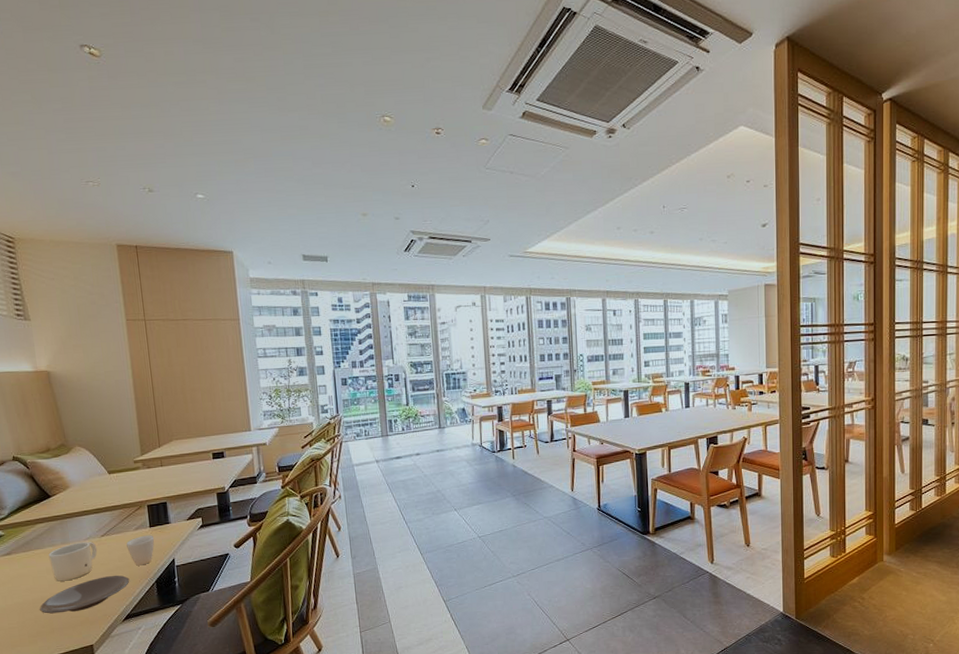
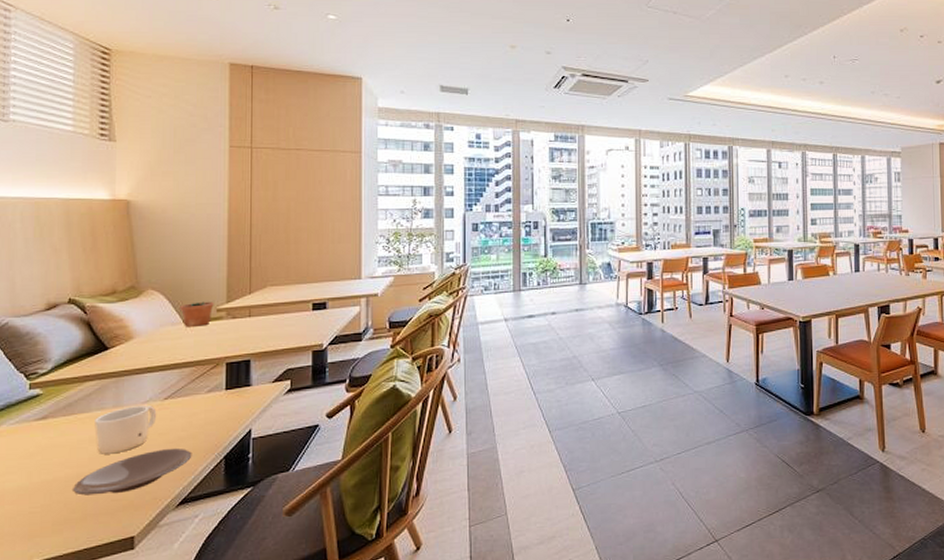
planter: none [103,454,131,477] -> present [180,301,214,328]
cup: present [126,535,154,566] -> none [194,399,229,437]

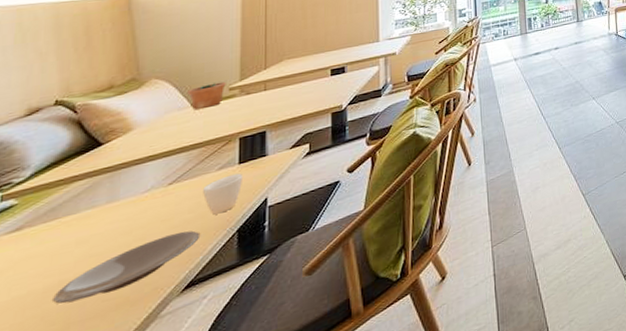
mug: present [94,406,157,454] -> none [83,193,160,255]
cup: none [194,399,229,437] -> present [203,173,242,215]

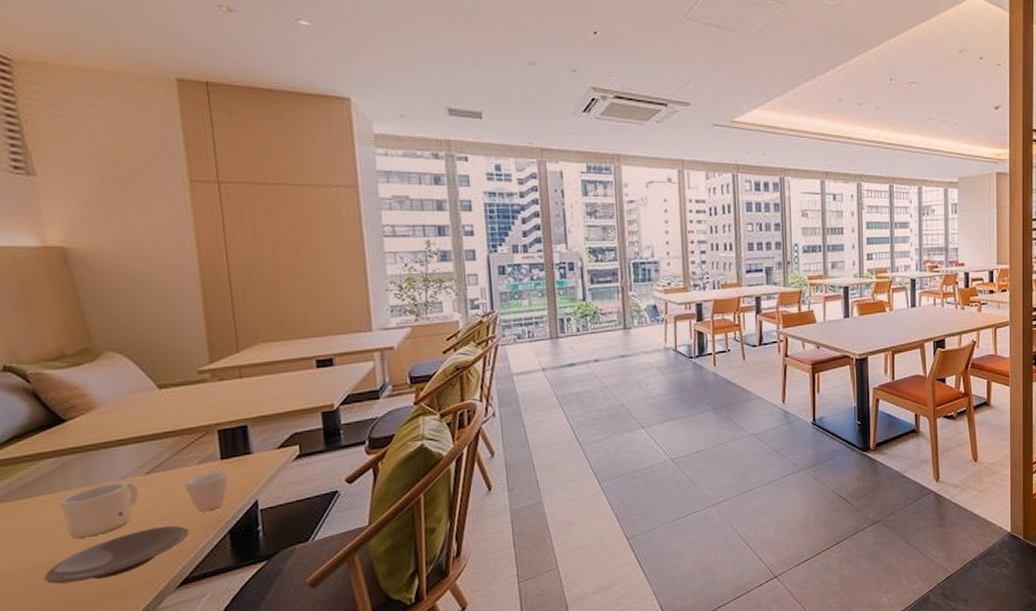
mug: none [83,193,160,255] -> present [60,481,140,539]
planter: present [188,81,226,111] -> none [151,362,194,393]

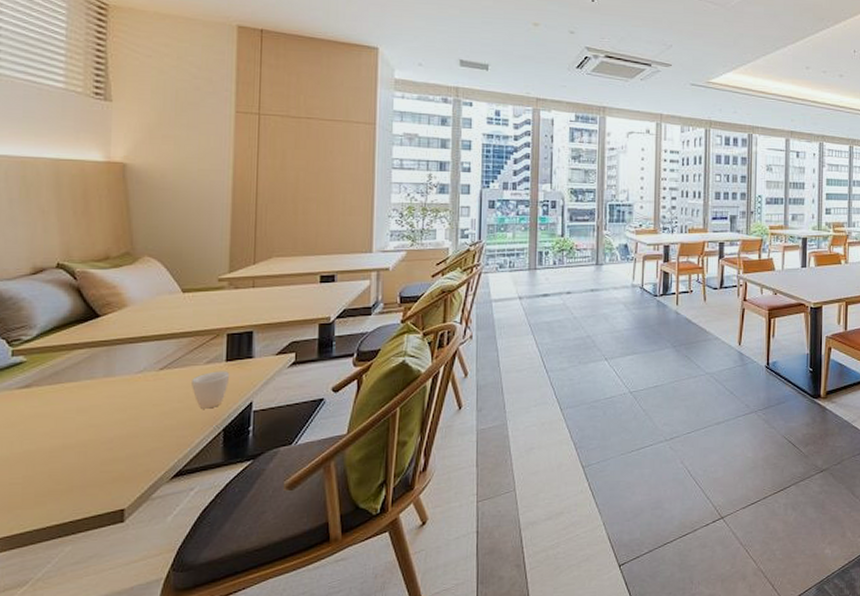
saucer: present [43,525,190,584] -> none [57,419,189,467]
mug: present [60,481,140,539] -> none [83,376,152,425]

